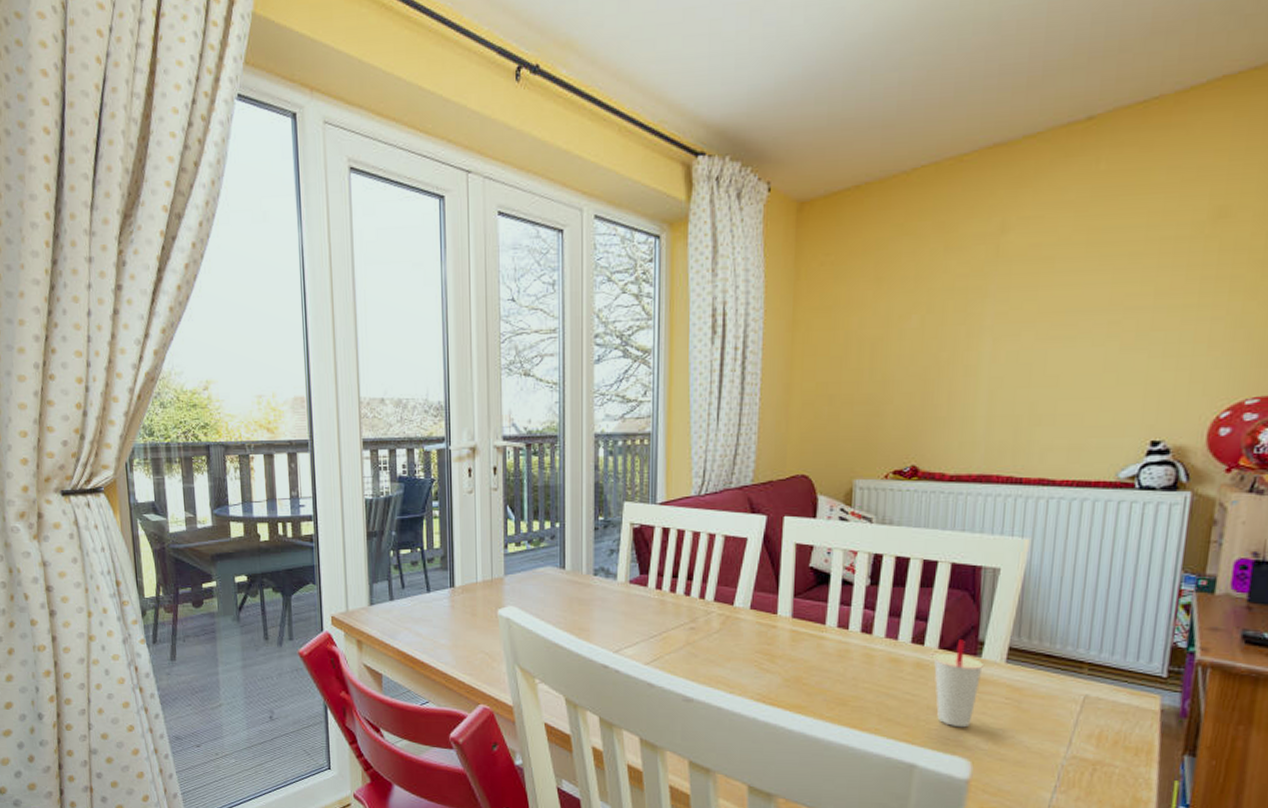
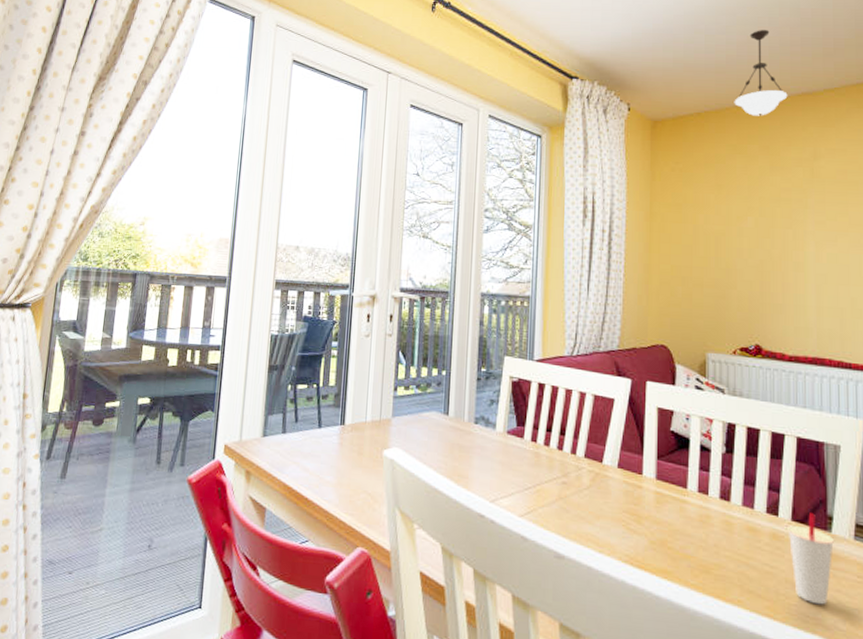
pendant light: none [903,58,975,183] -> present [734,30,788,116]

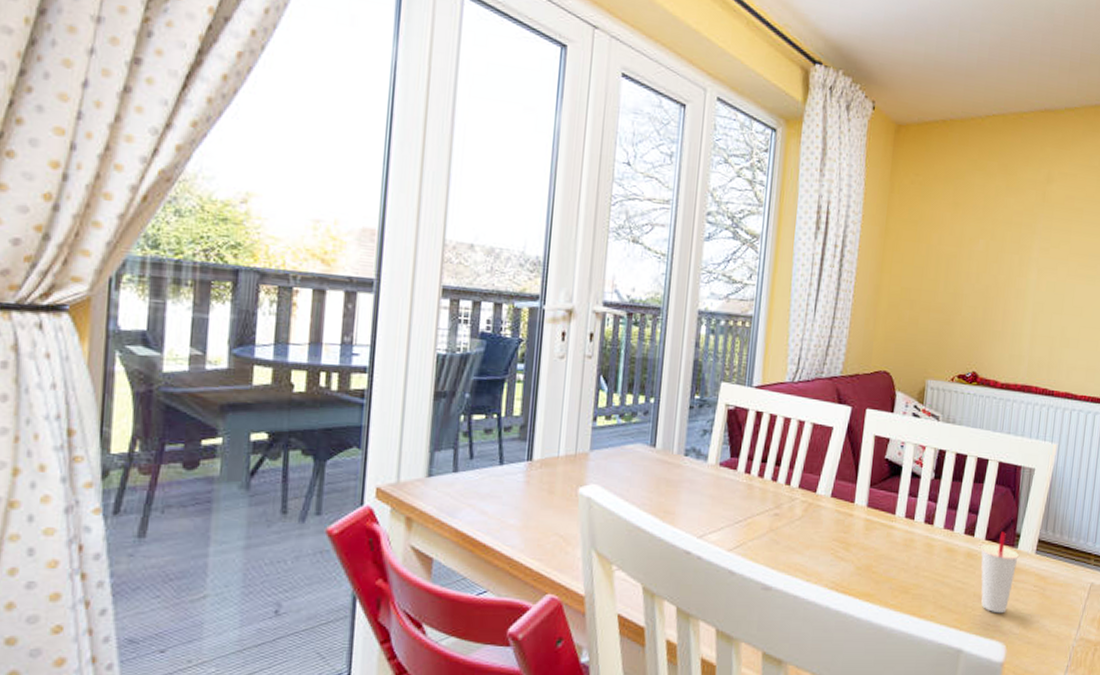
pendant light: present [734,30,788,116] -> none [979,32,1032,131]

